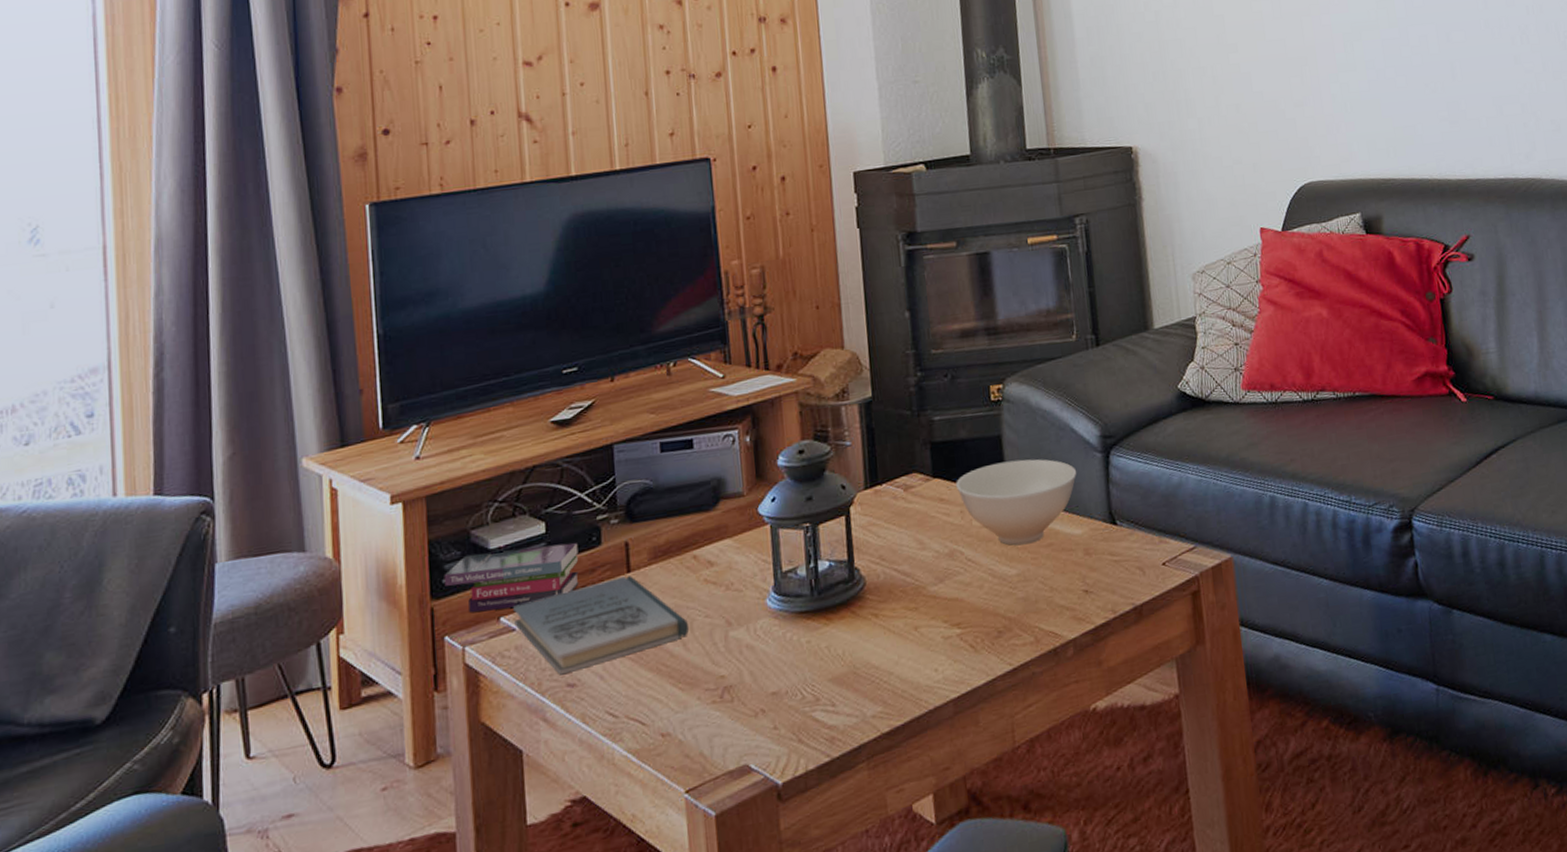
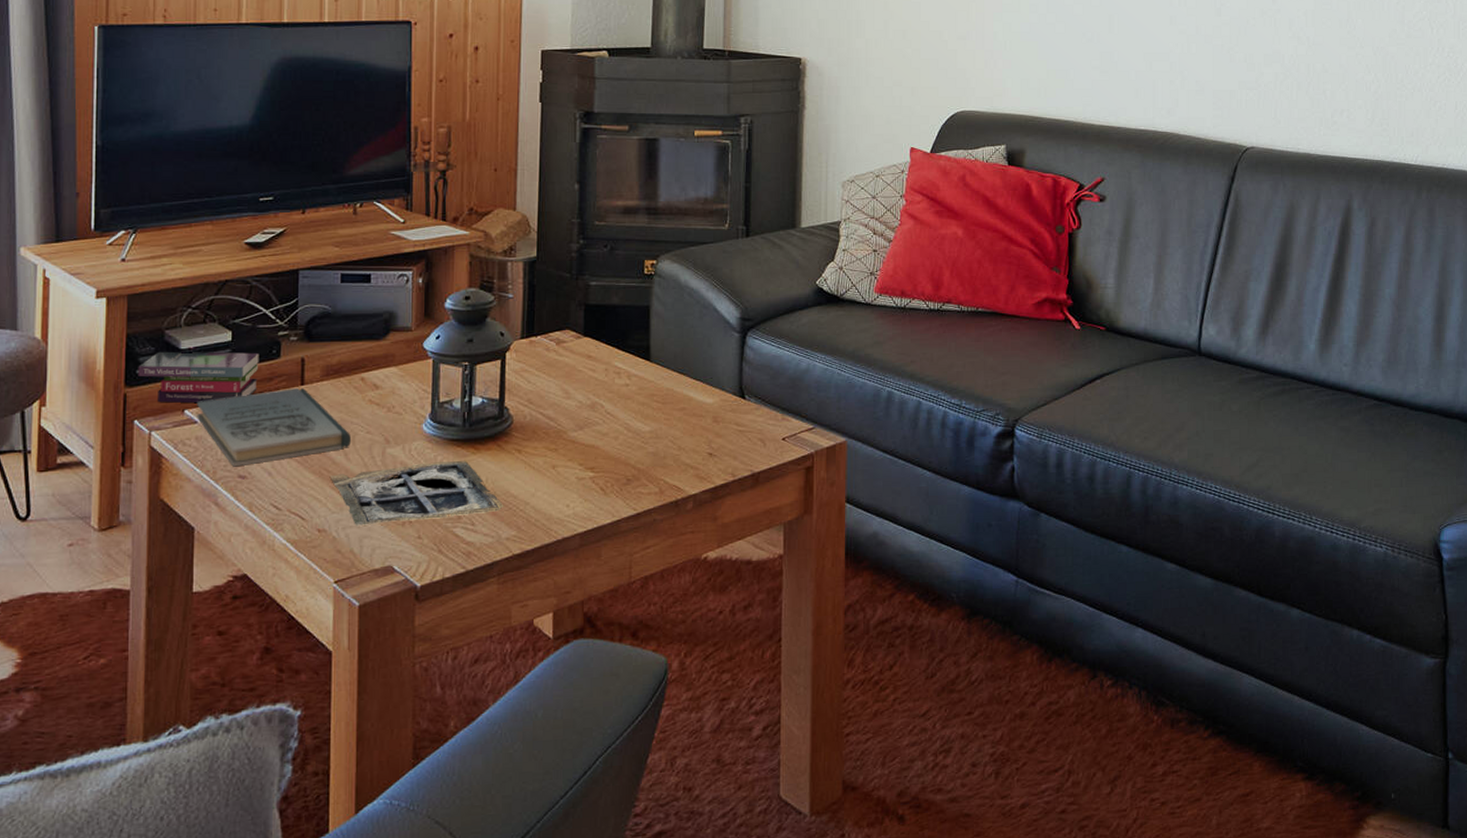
magazine: none [670,634,866,725] -> present [331,461,504,527]
bowl: present [955,459,1077,546] -> none [603,330,715,406]

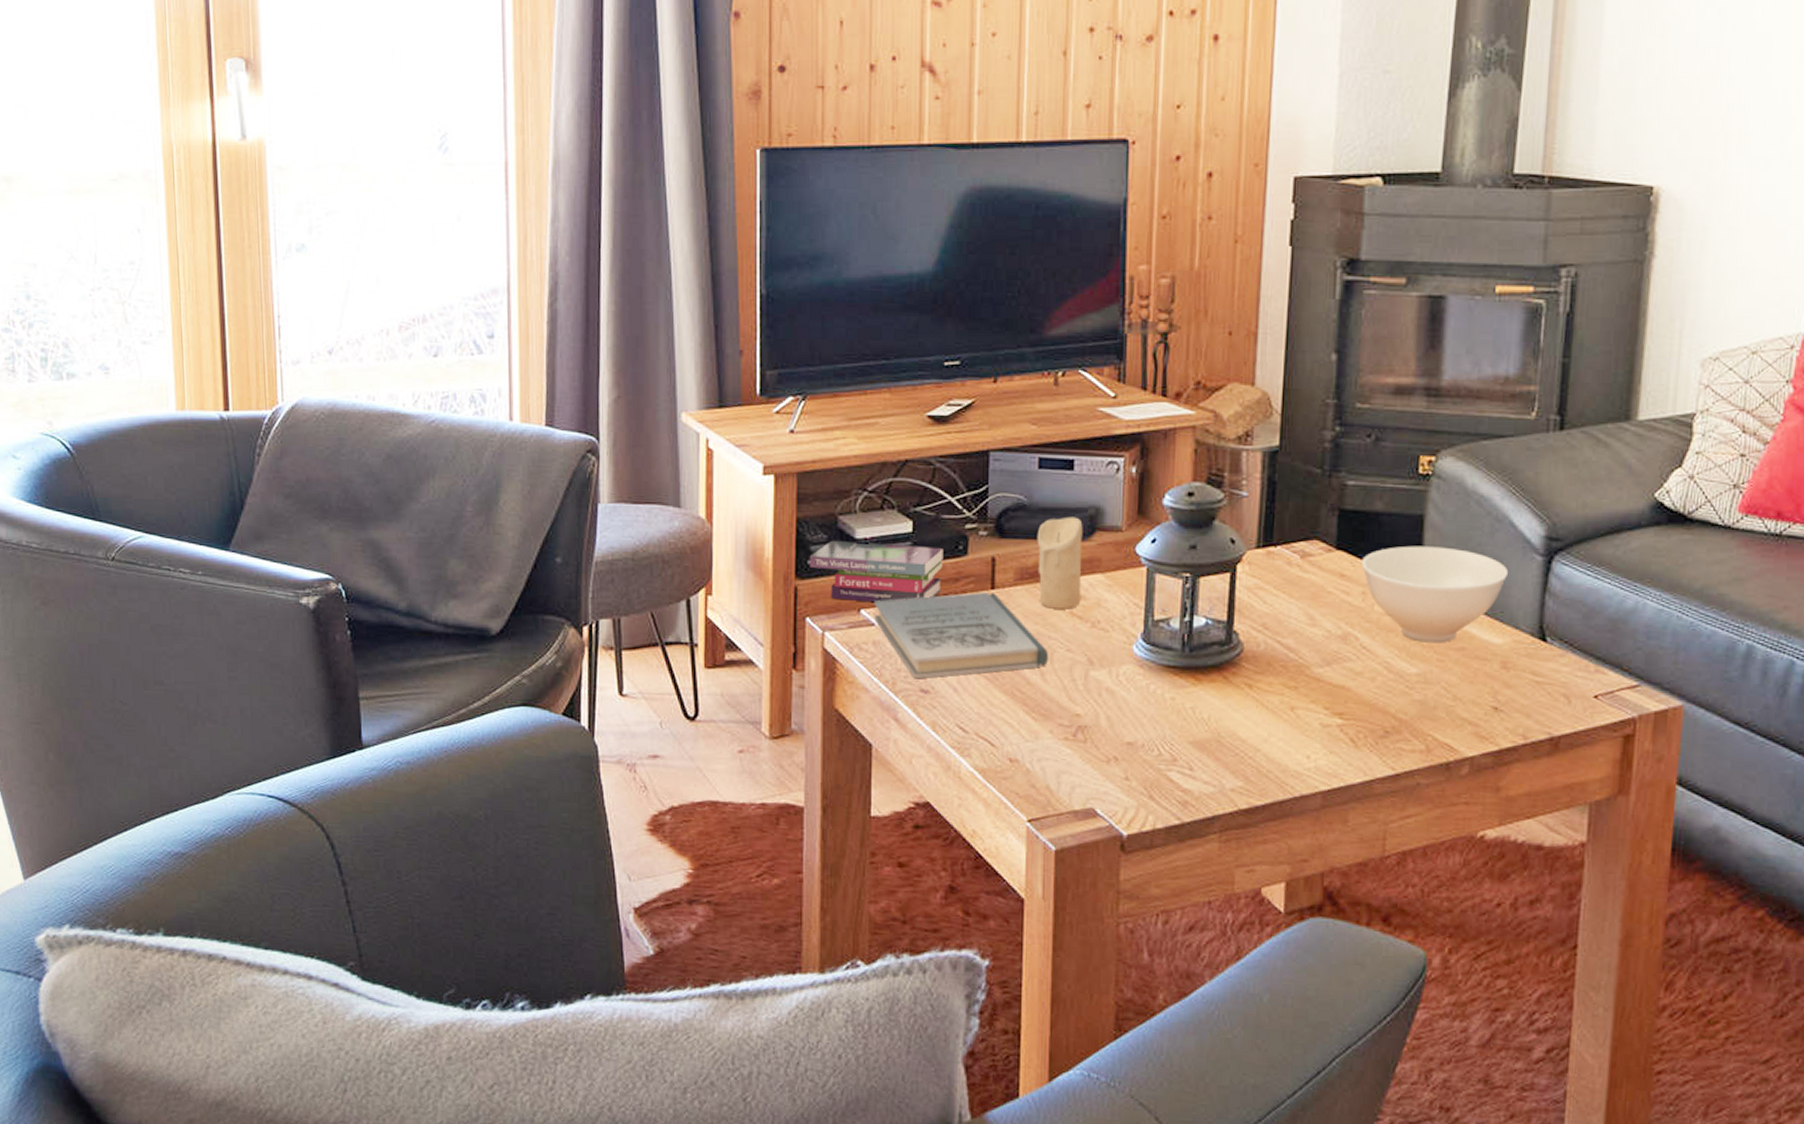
magazine: present [331,461,504,527] -> none [1024,691,1230,760]
candle: none [340,321,379,399] -> present [1036,516,1083,609]
bowl: none [603,330,715,406] -> present [1360,545,1509,643]

